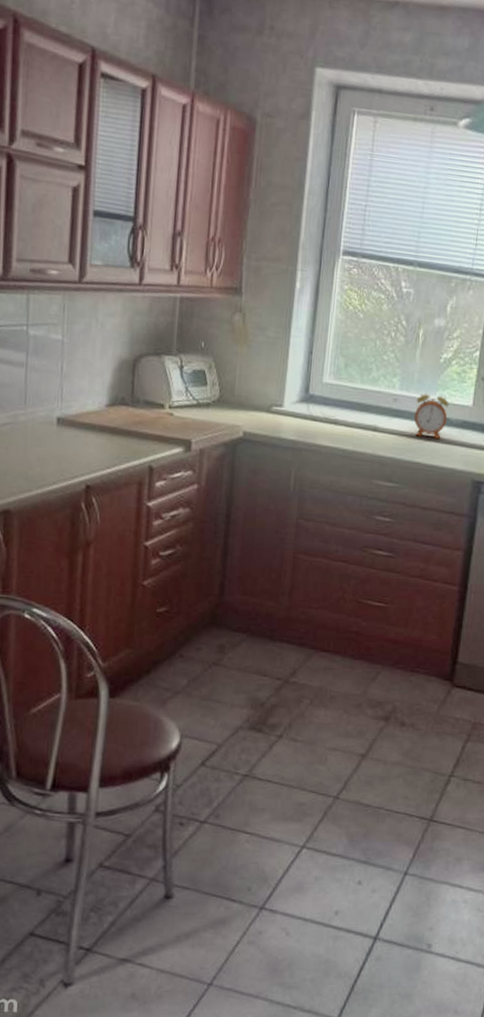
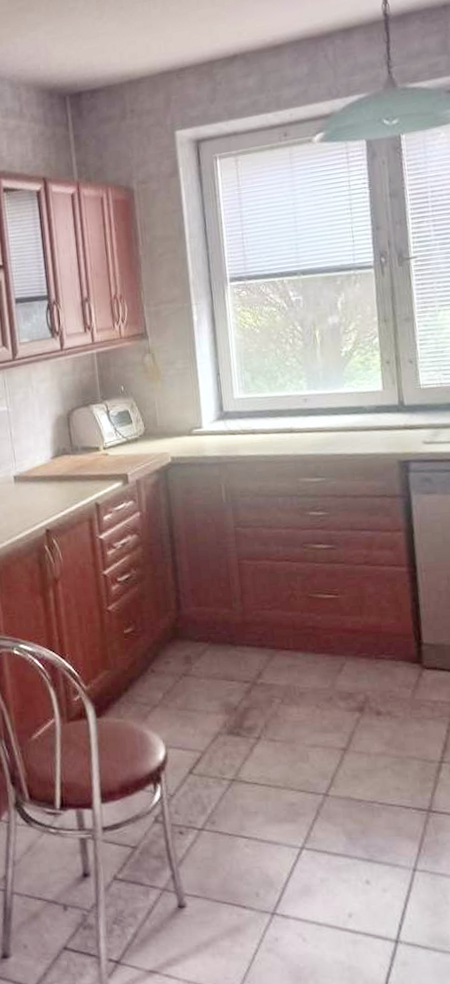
alarm clock: present [413,393,449,440] -> none [326,387,361,430]

